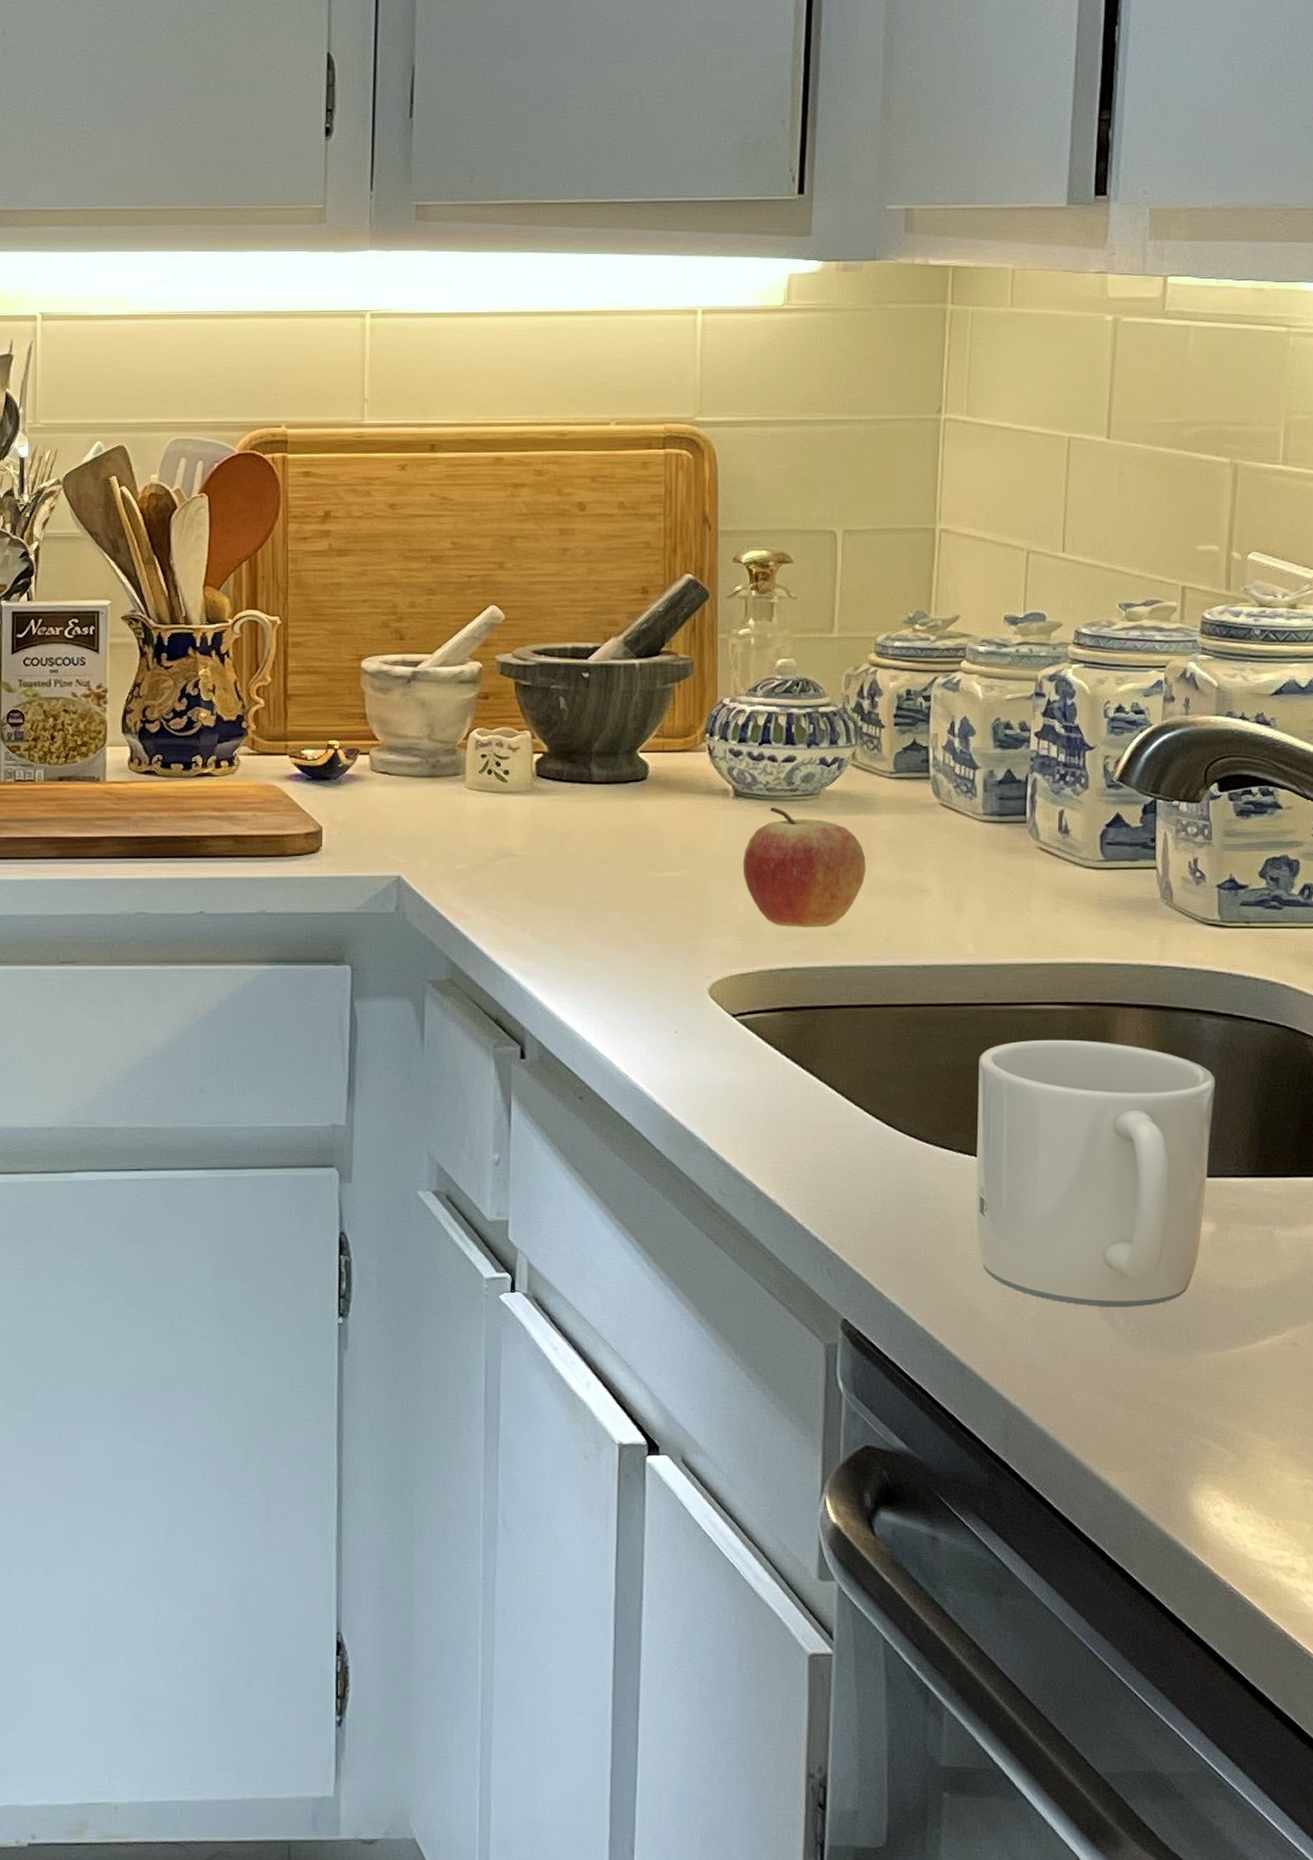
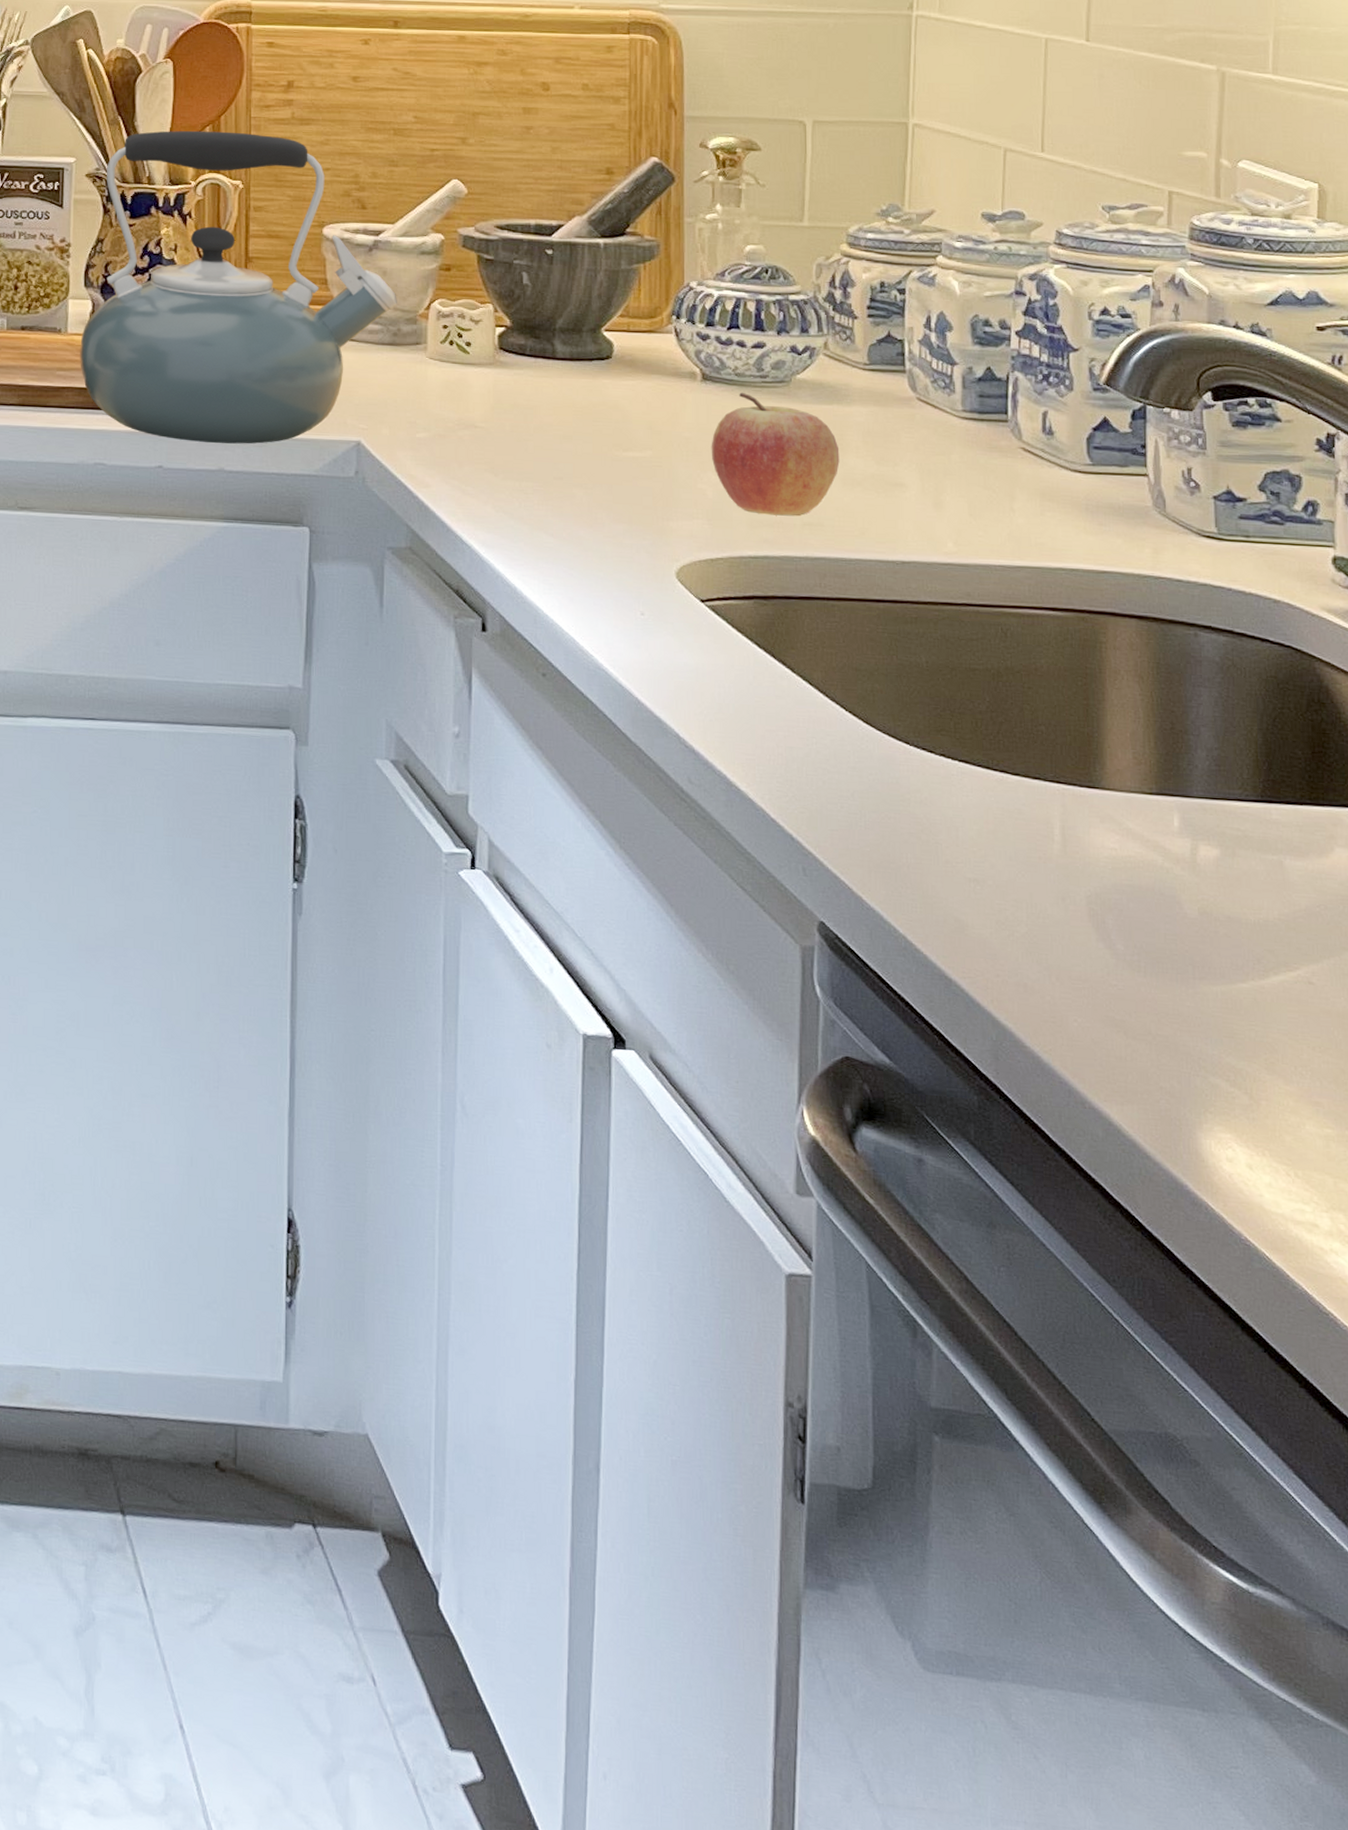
kettle: none [119,566,437,885] -> present [80,130,398,444]
mug: present [976,1039,1215,1308] -> none [960,644,1217,931]

